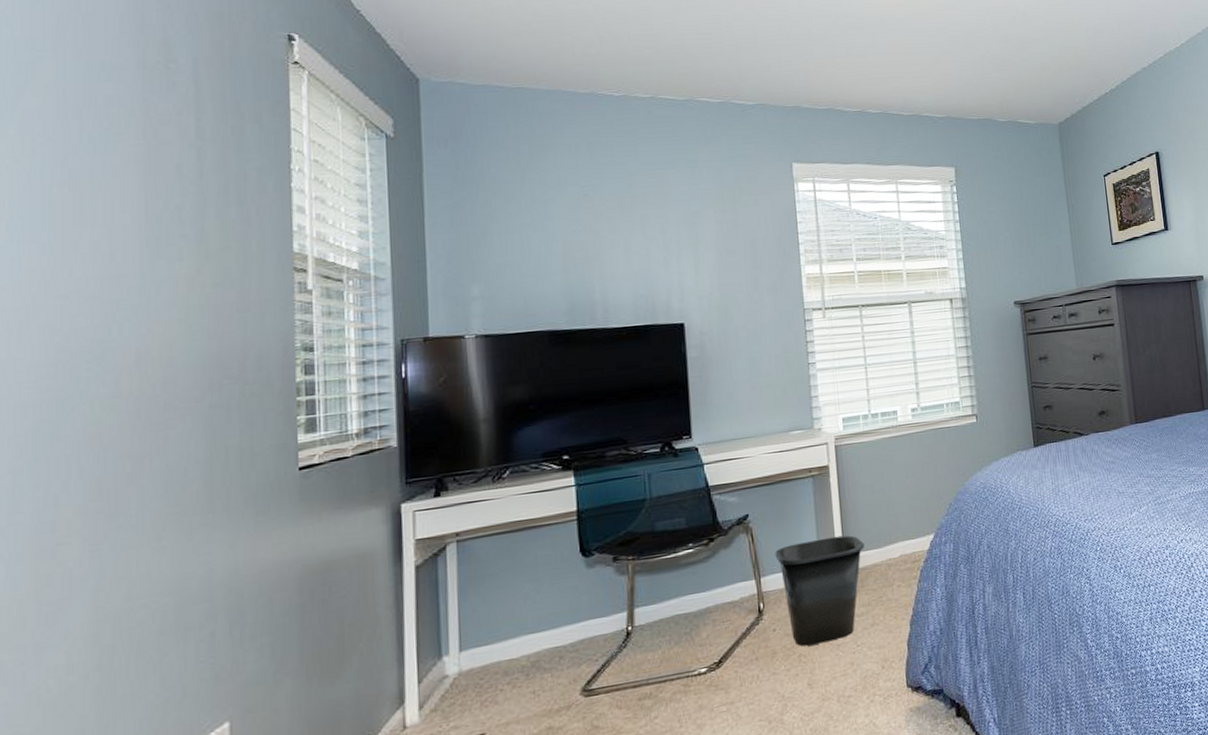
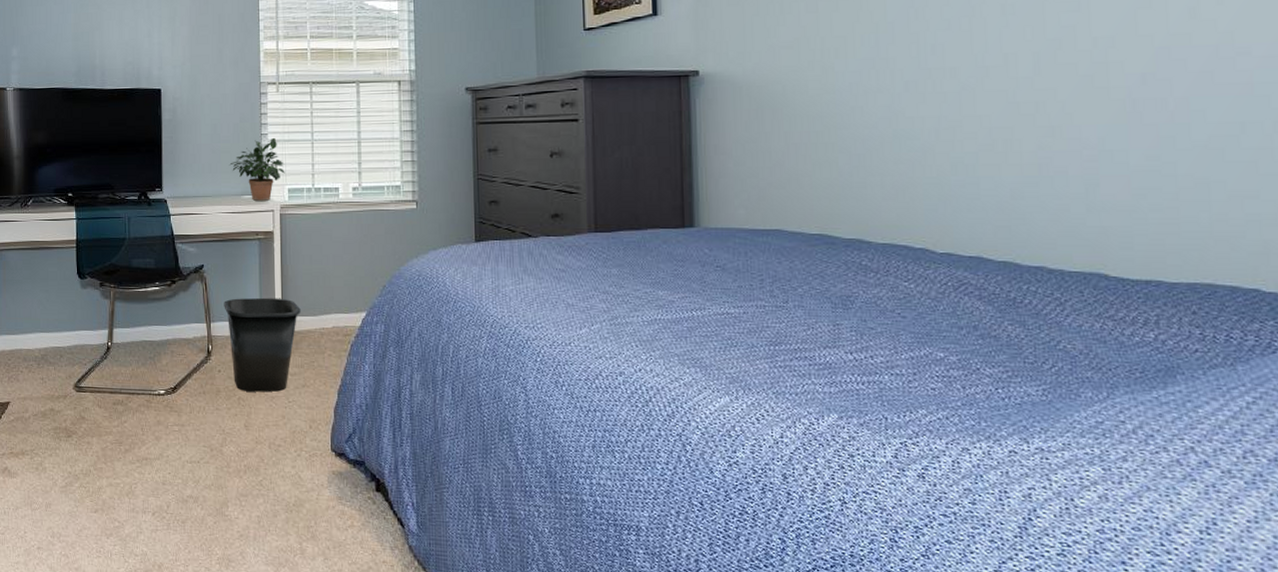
potted plant: none [773,365,838,436] -> present [229,137,285,202]

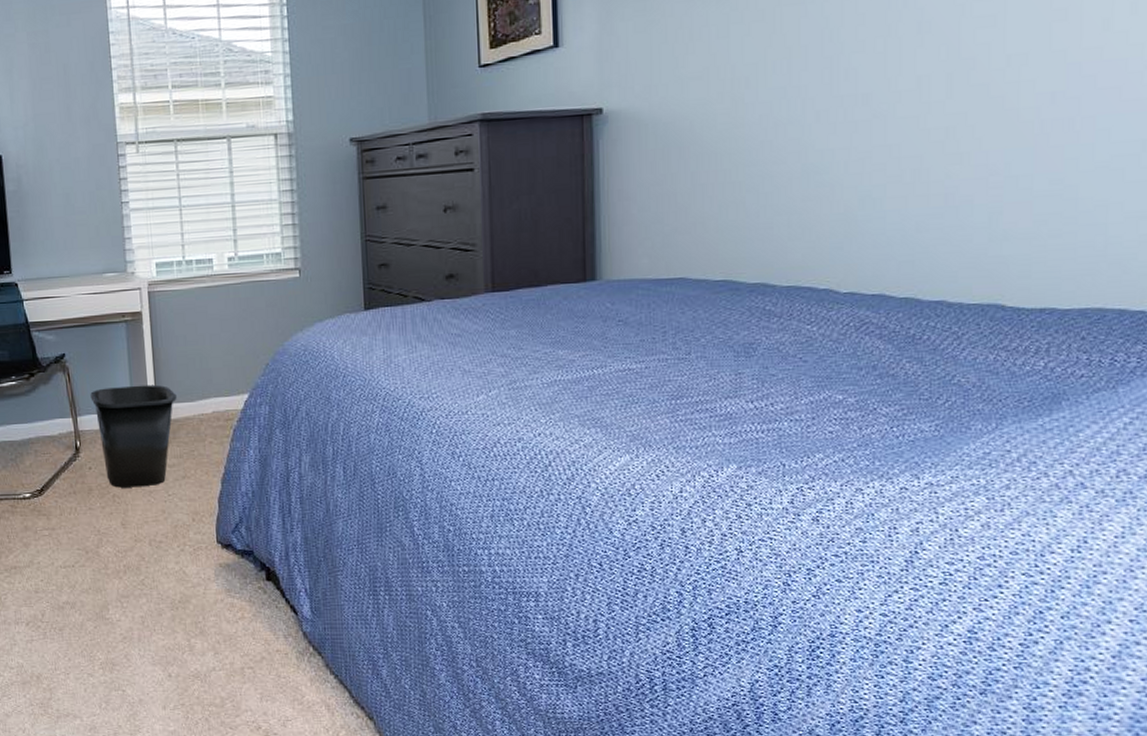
potted plant: present [229,137,285,202] -> none [87,205,151,280]

